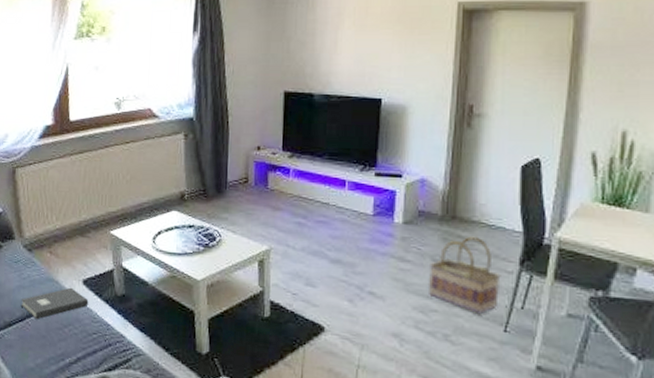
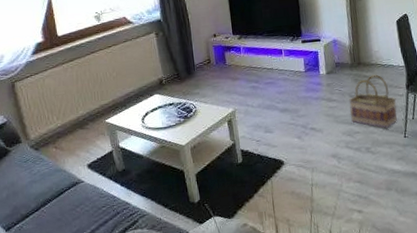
book: present [21,287,89,320] -> none [34,173,95,207]

